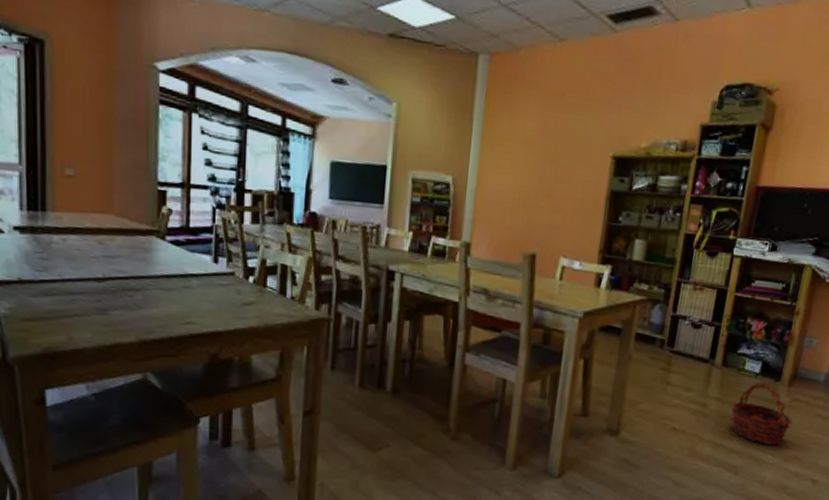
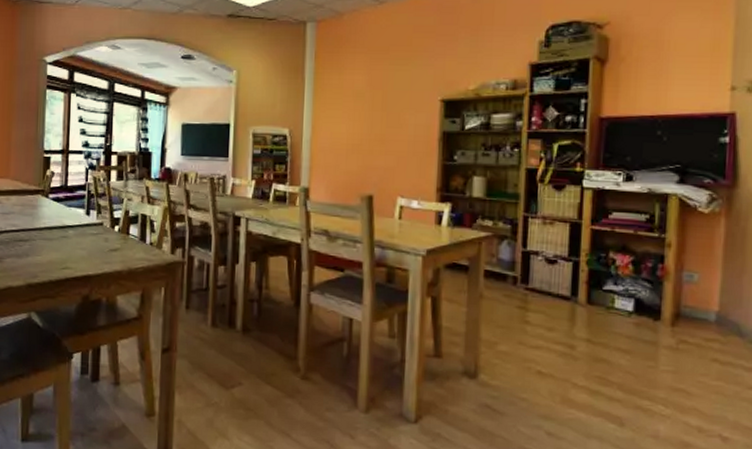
basket: present [730,382,793,446] -> none [604,322,684,394]

